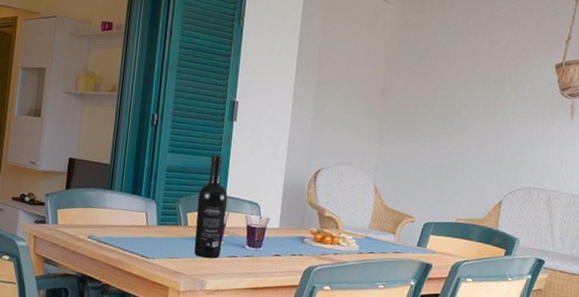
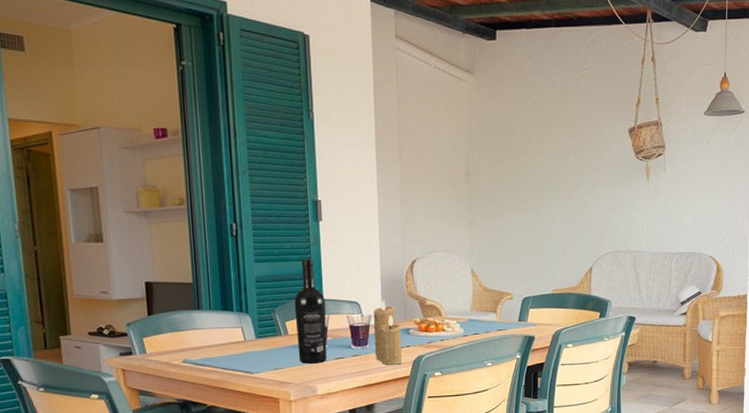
candle: none [267,205,298,272] -> present [373,300,402,365]

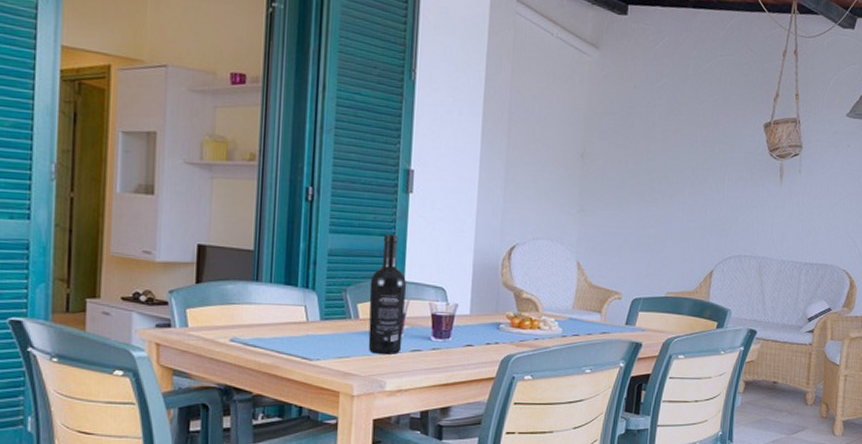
candle: present [373,300,402,365] -> none [457,288,492,363]

